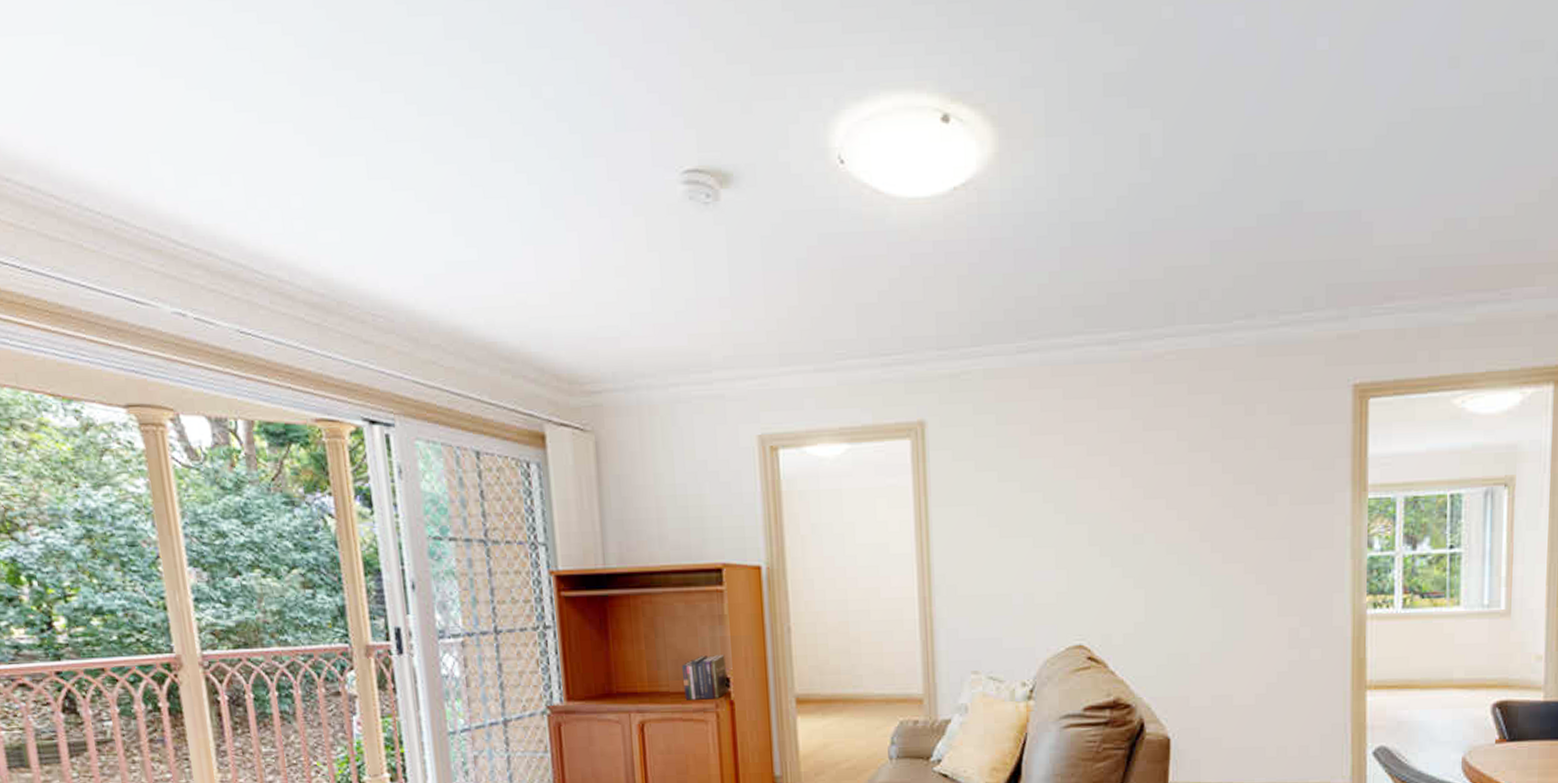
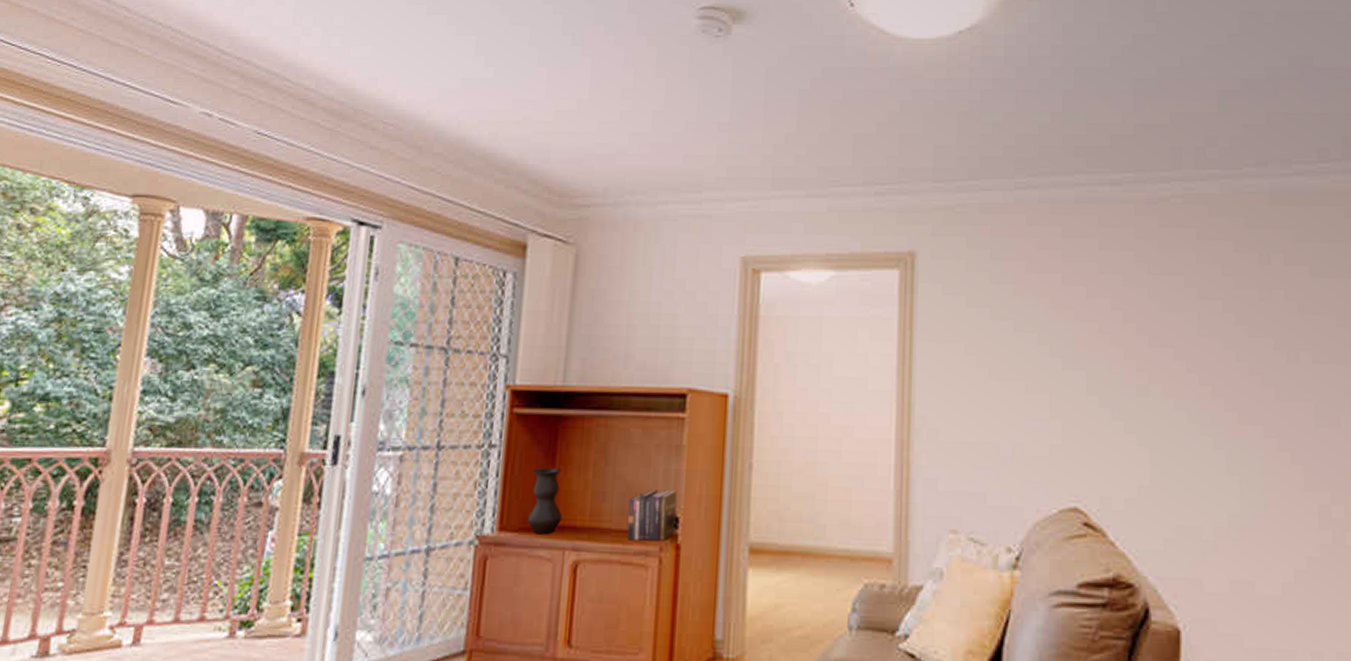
vase: none [588,642,624,702] -> present [528,467,563,535]

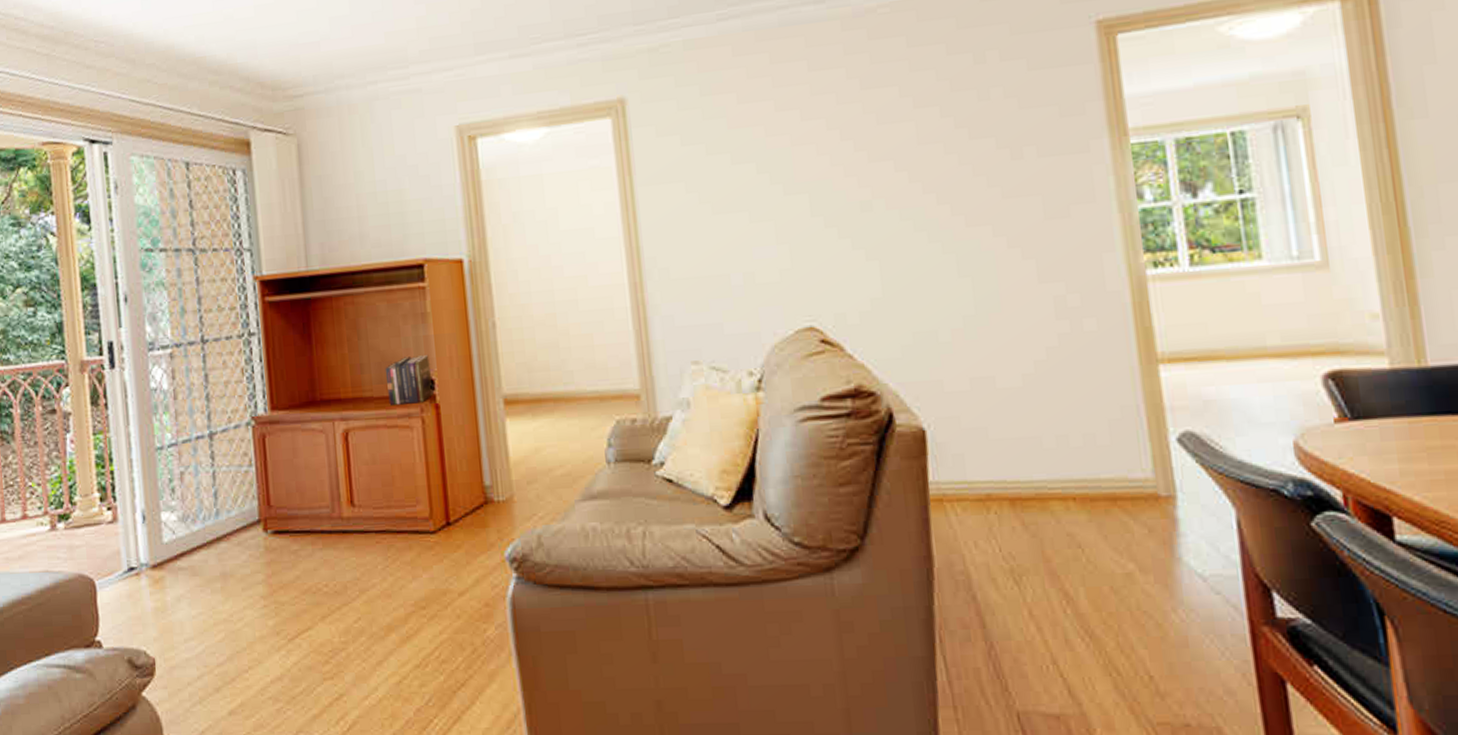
vase: present [528,467,563,535] -> none [292,347,327,410]

